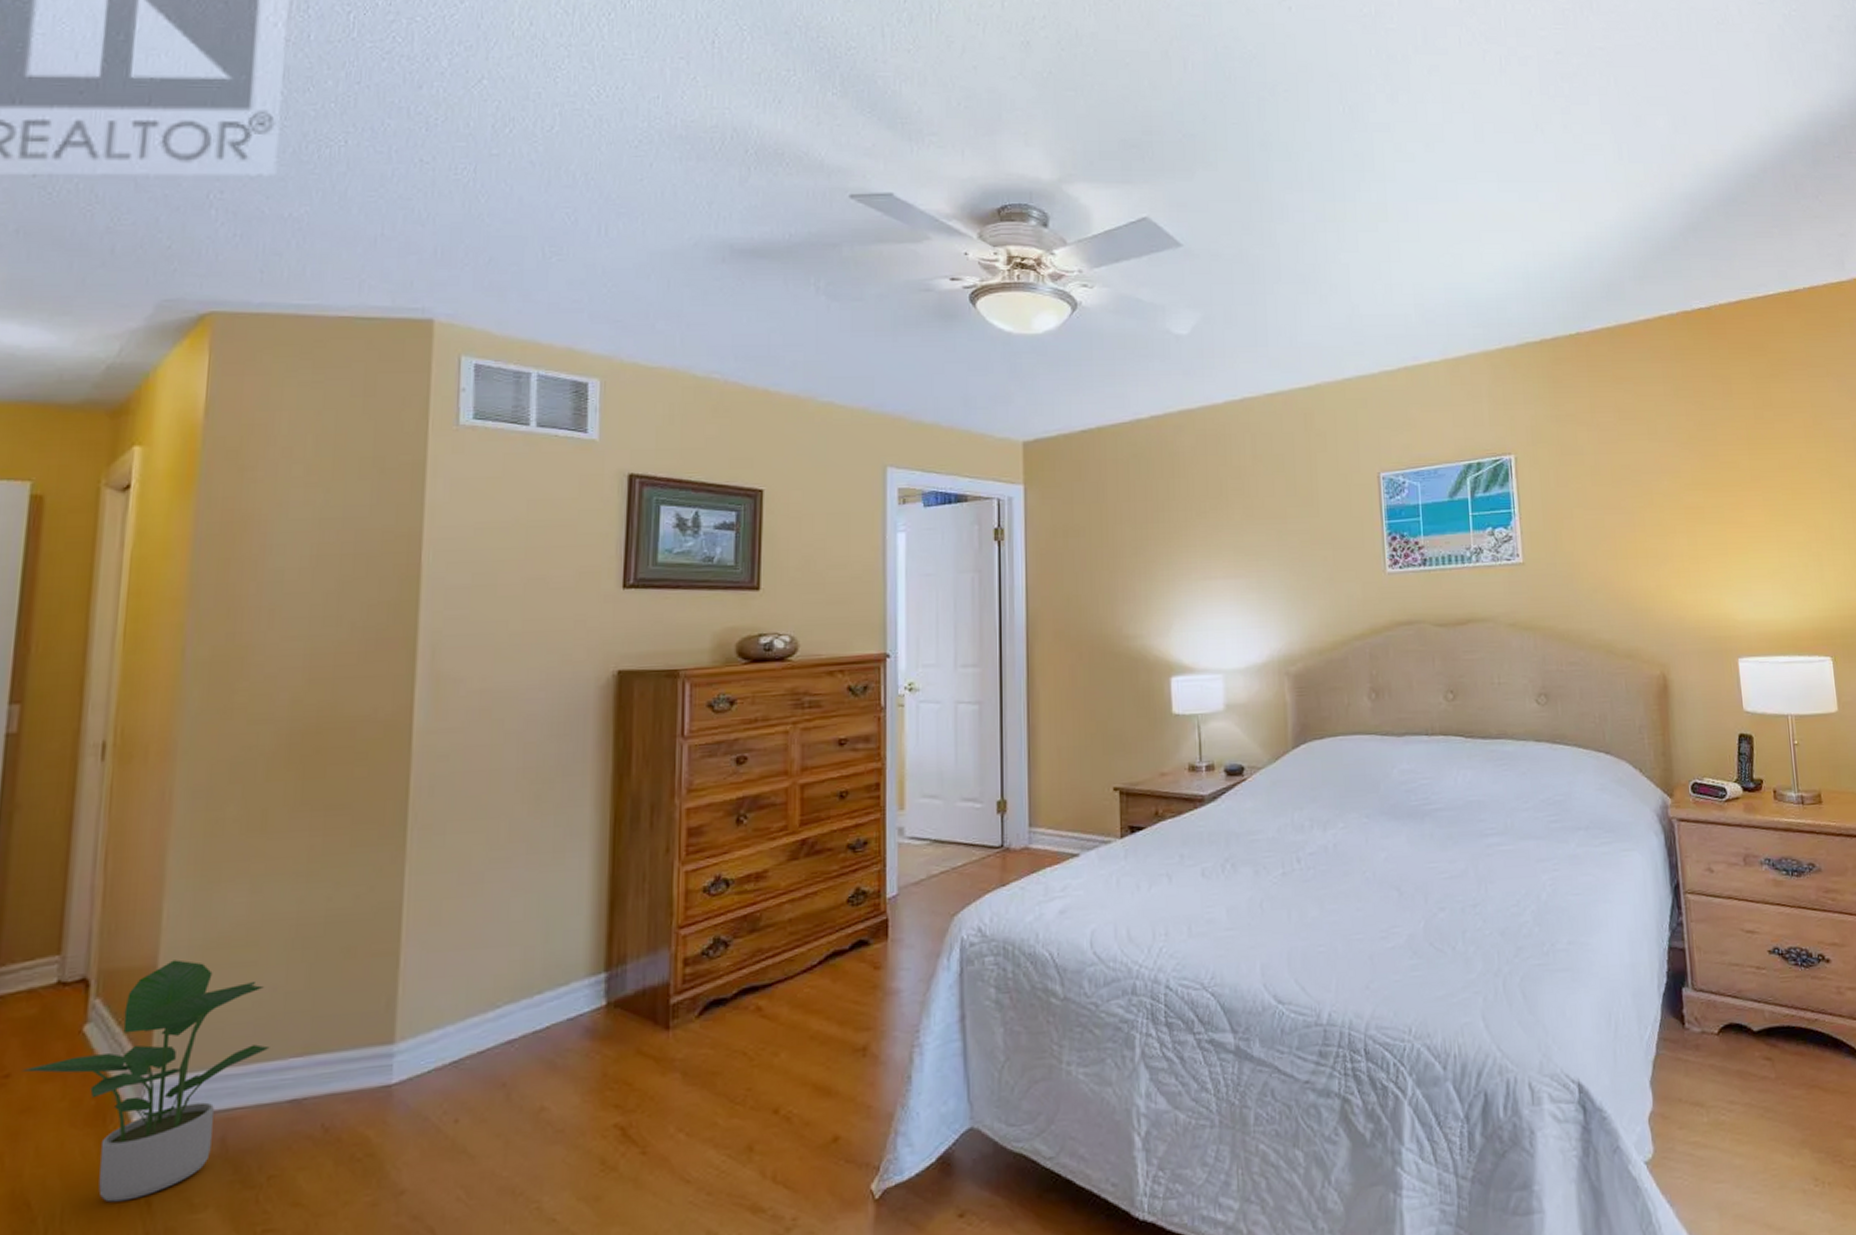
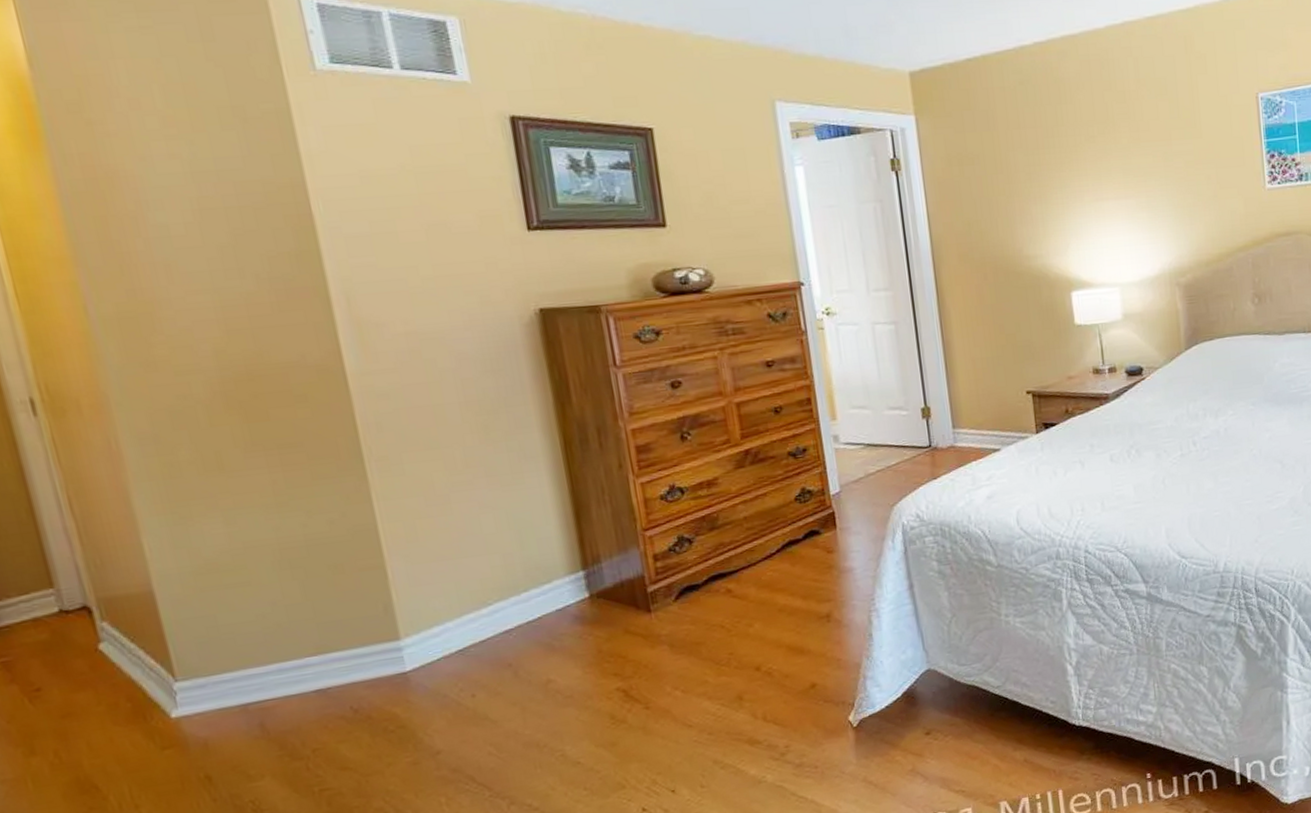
potted plant: present [21,959,270,1203] -> none [50,585,284,780]

